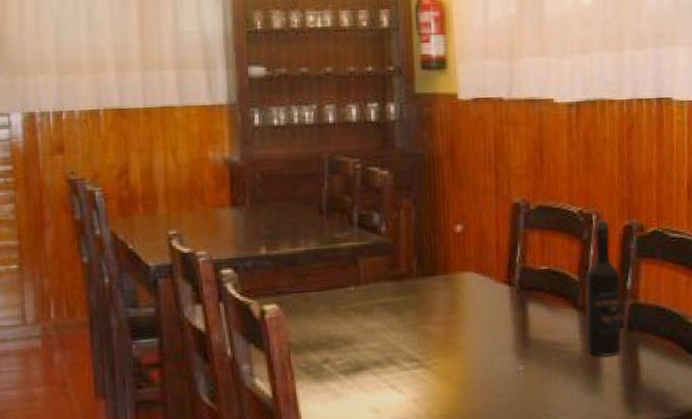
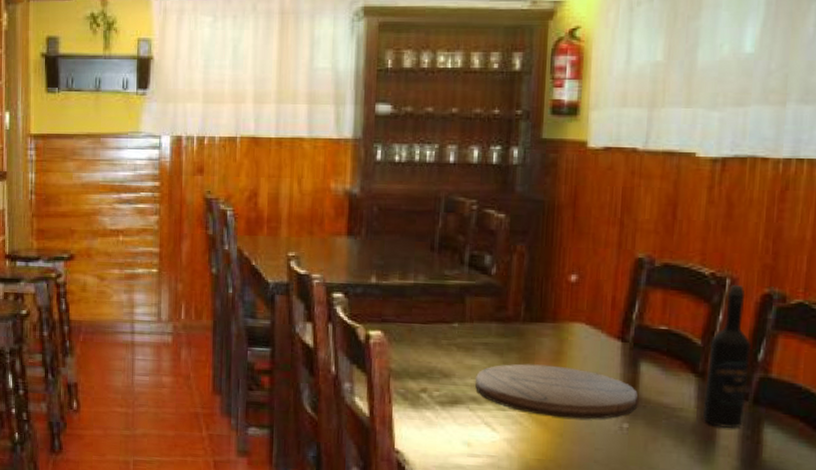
cutting board: none [377,317,529,369] -> present [475,363,638,419]

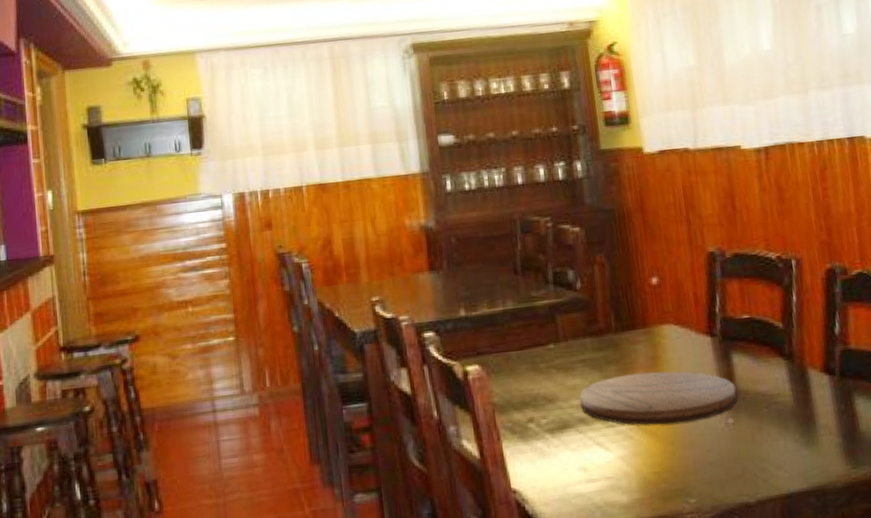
wine bottle: present [702,285,752,429] -> none [790,264,836,407]

